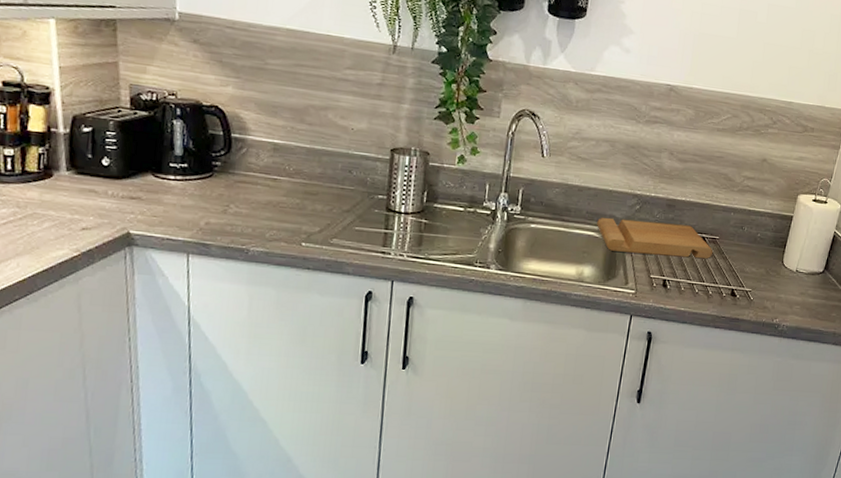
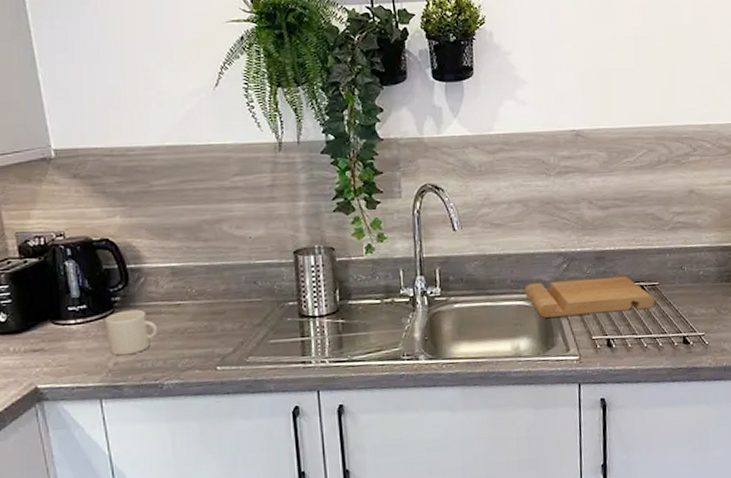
mug: none [202,175,252,218] -> present [105,309,158,356]

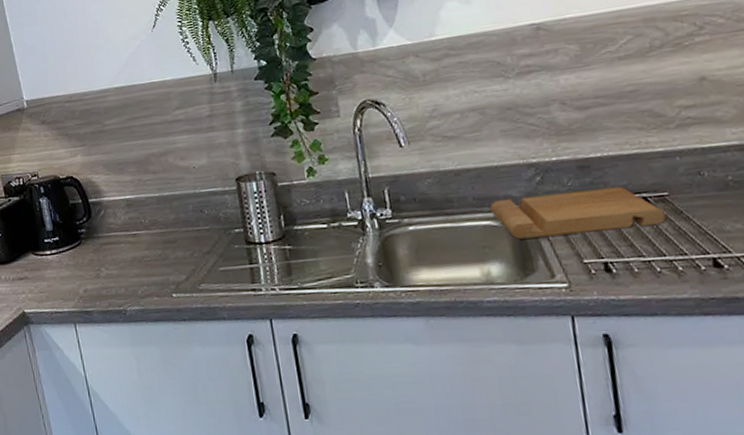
mug: present [105,309,158,356] -> none [74,240,119,284]

